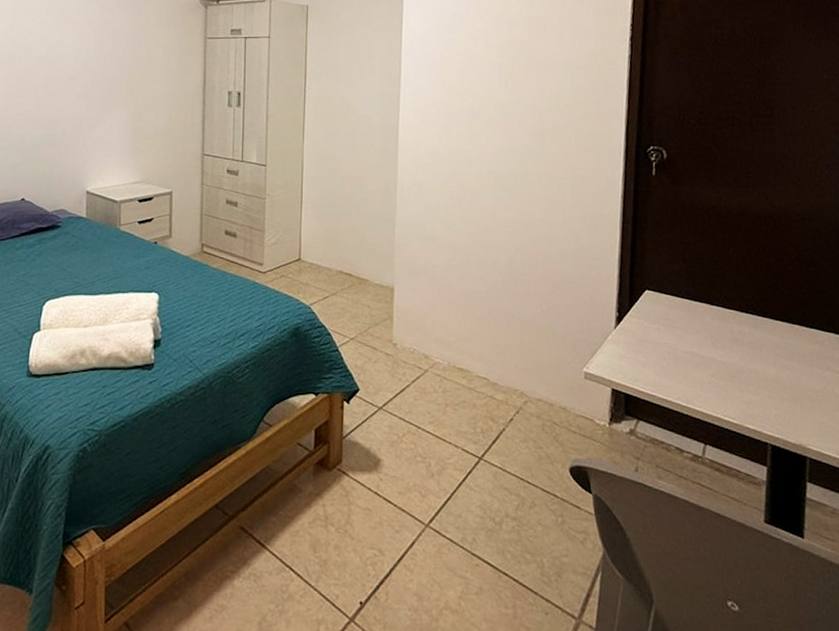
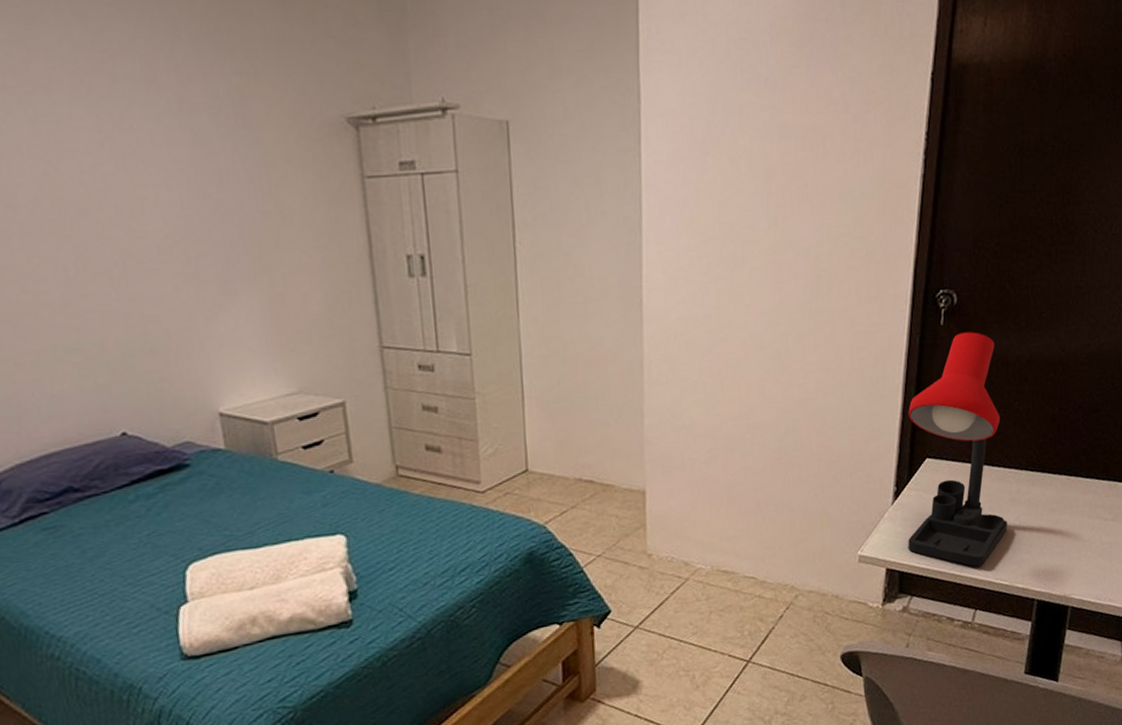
desk lamp: none [626,183,732,401] -> present [908,332,1007,567]

